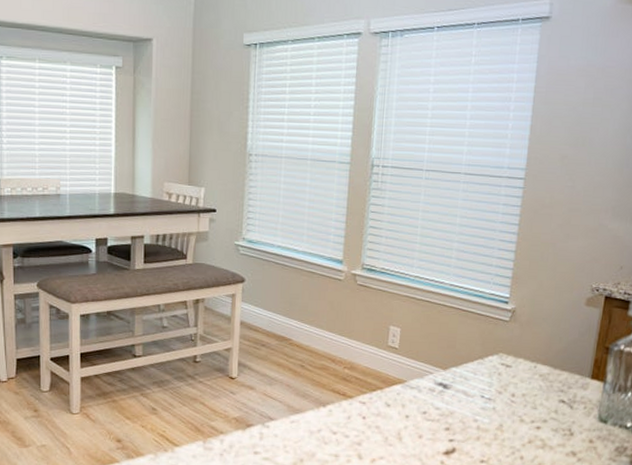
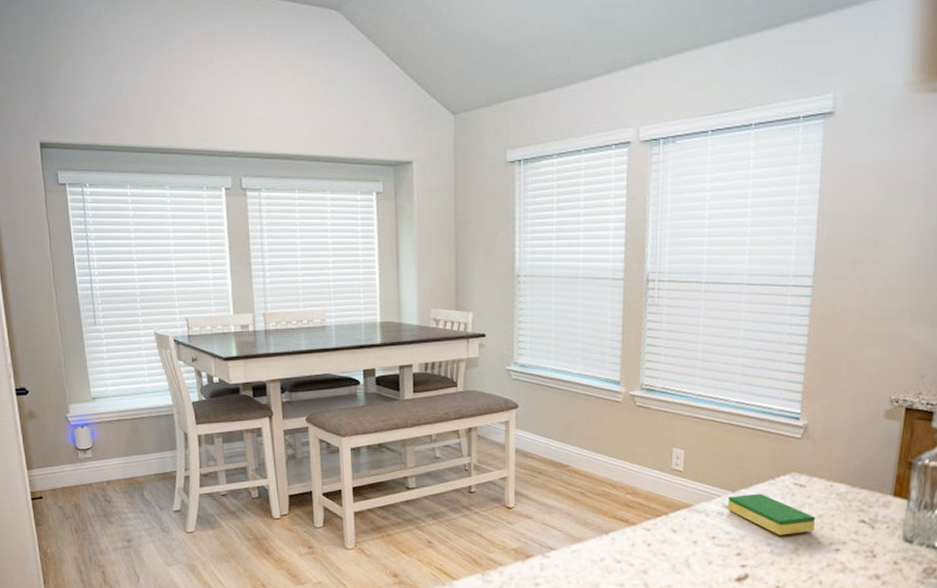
dish sponge: none [439,372,520,412] -> present [728,493,816,535]

